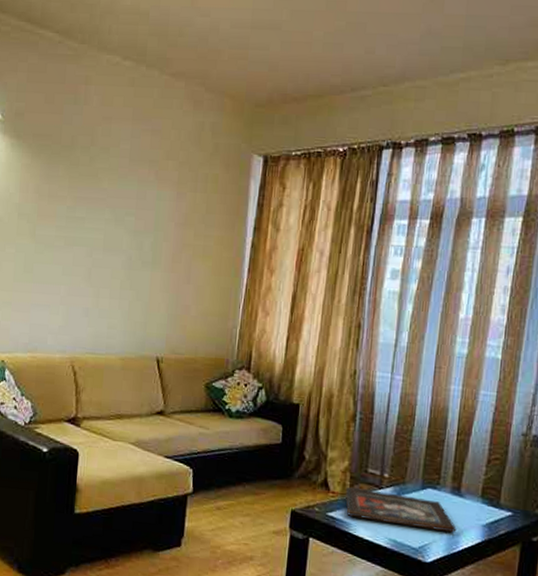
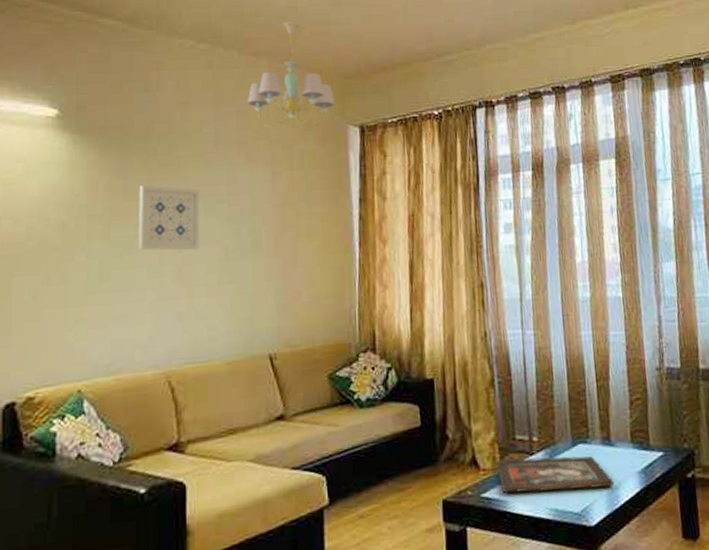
wall art: none [58,192,112,256] -> present [139,185,200,251]
chandelier: none [162,42,244,155] -> present [247,20,336,131]

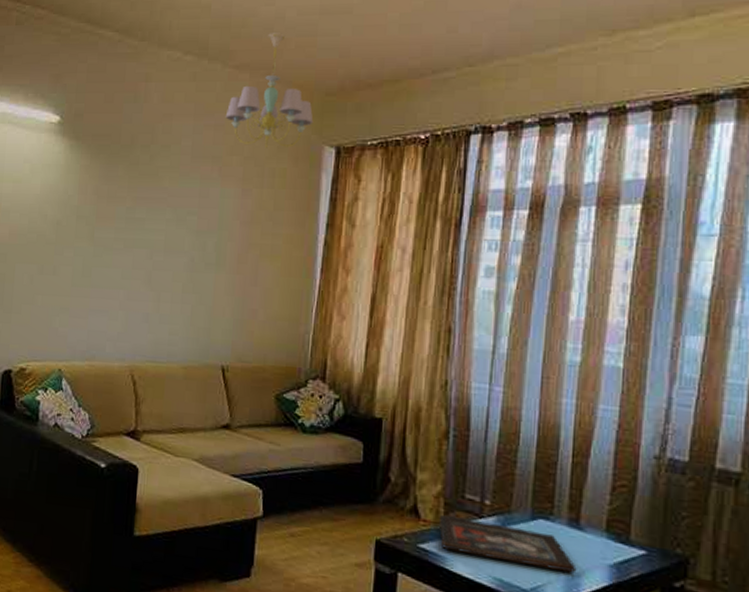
wall art: present [139,185,200,251] -> none [117,192,174,258]

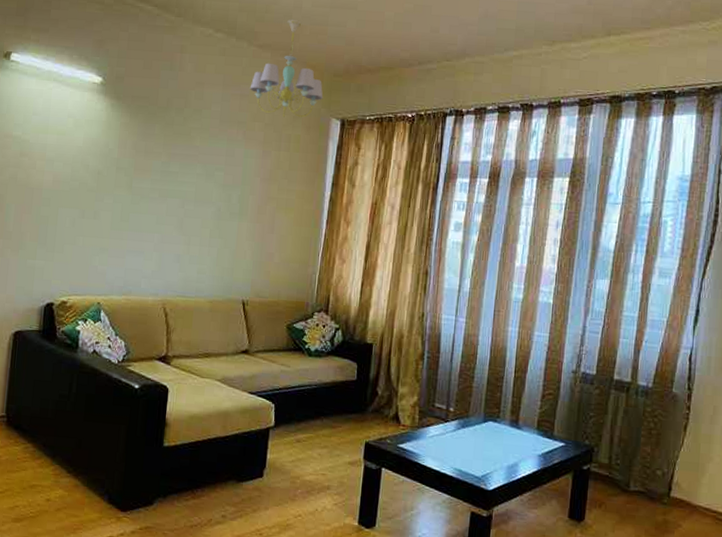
religious icon: present [439,515,577,573] -> none [414,421,515,463]

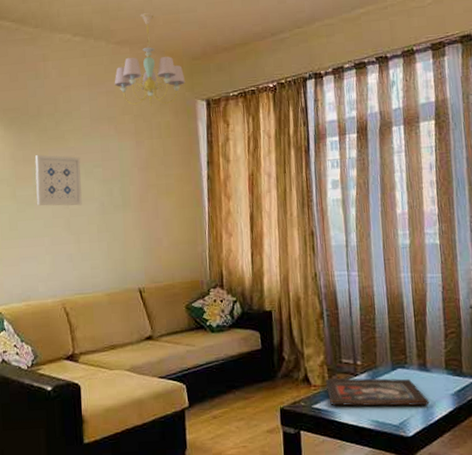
wall art: none [152,148,204,207] -> present [34,154,82,206]
religious icon: none [414,421,515,463] -> present [325,378,430,406]

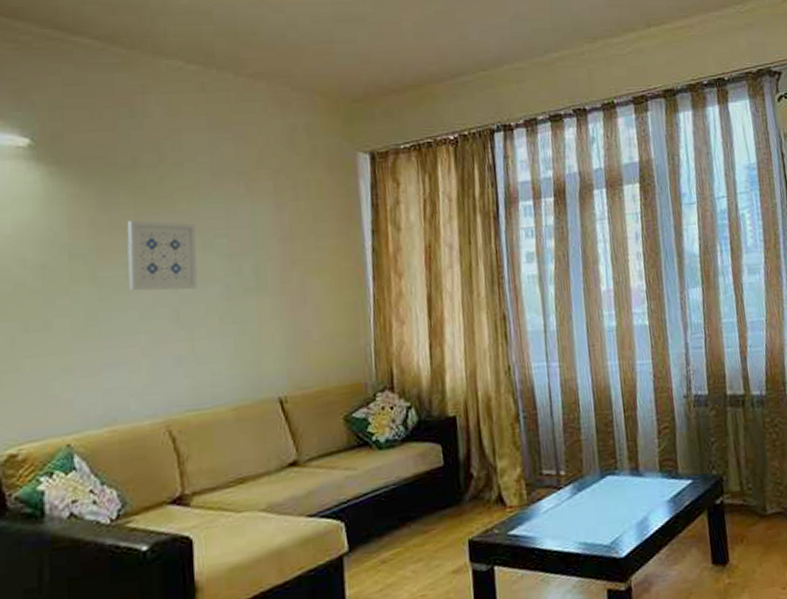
chandelier: present [114,12,186,107] -> none [245,39,343,159]
religious icon: present [325,378,430,406] -> none [523,487,644,530]

